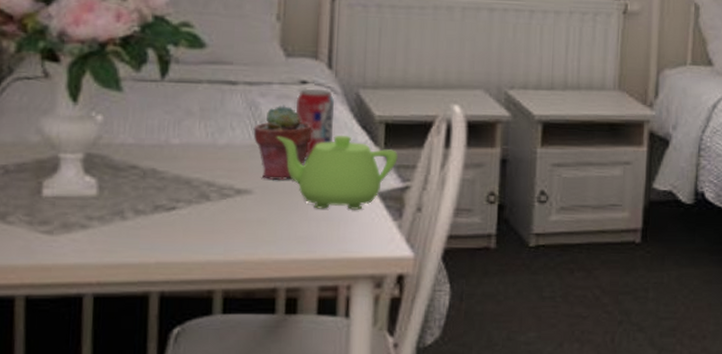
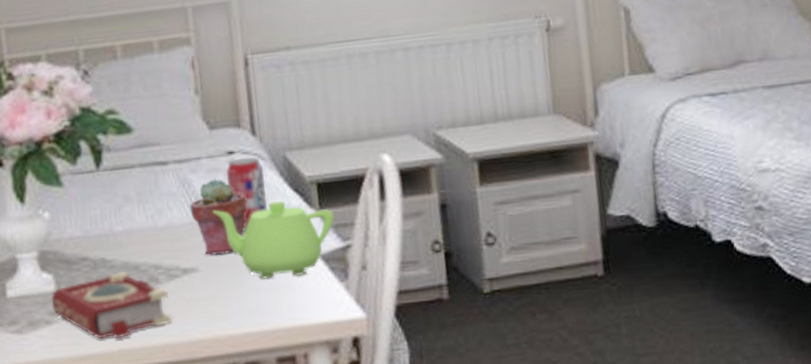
book: none [90,184,218,251] -> present [51,272,171,340]

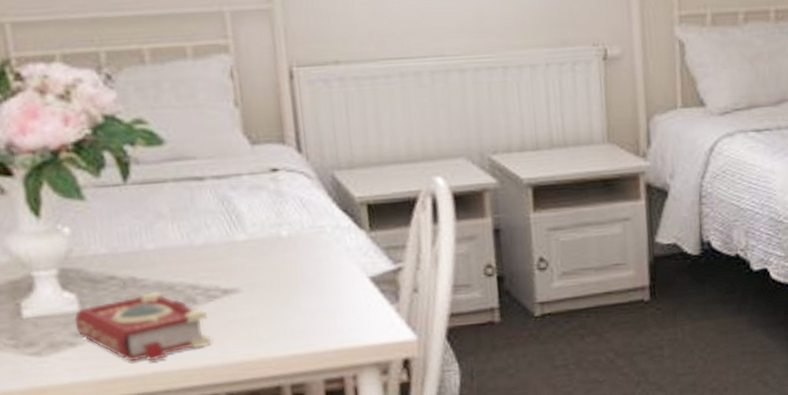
potted succulent: present [189,178,247,256] -> none [229,196,292,276]
teapot: present [212,200,335,279] -> none [255,221,386,301]
beverage can: present [225,156,267,232] -> none [269,174,314,252]

